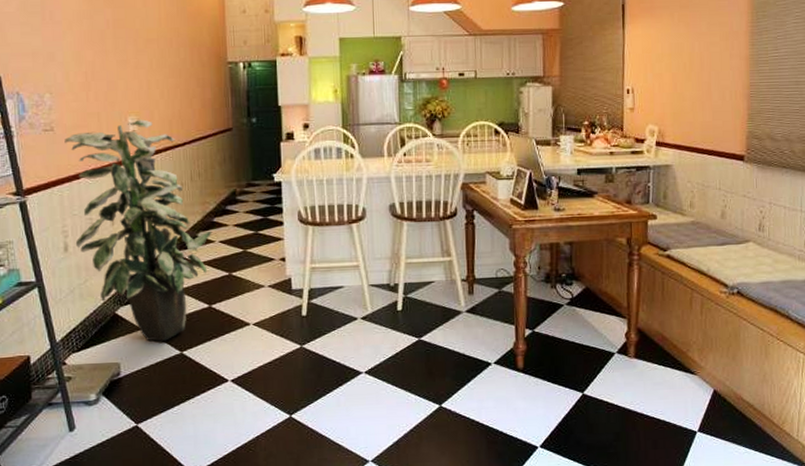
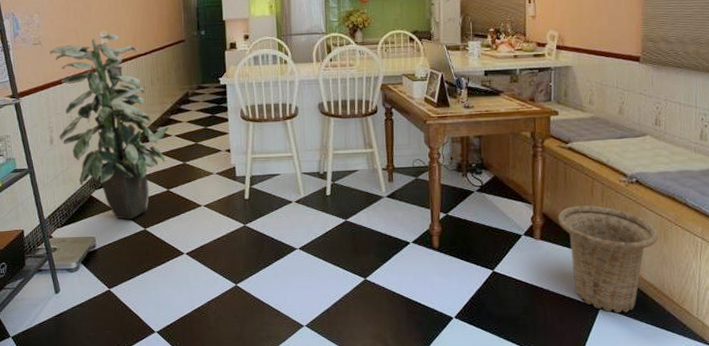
basket: none [654,319,760,437] -> present [558,205,659,313]

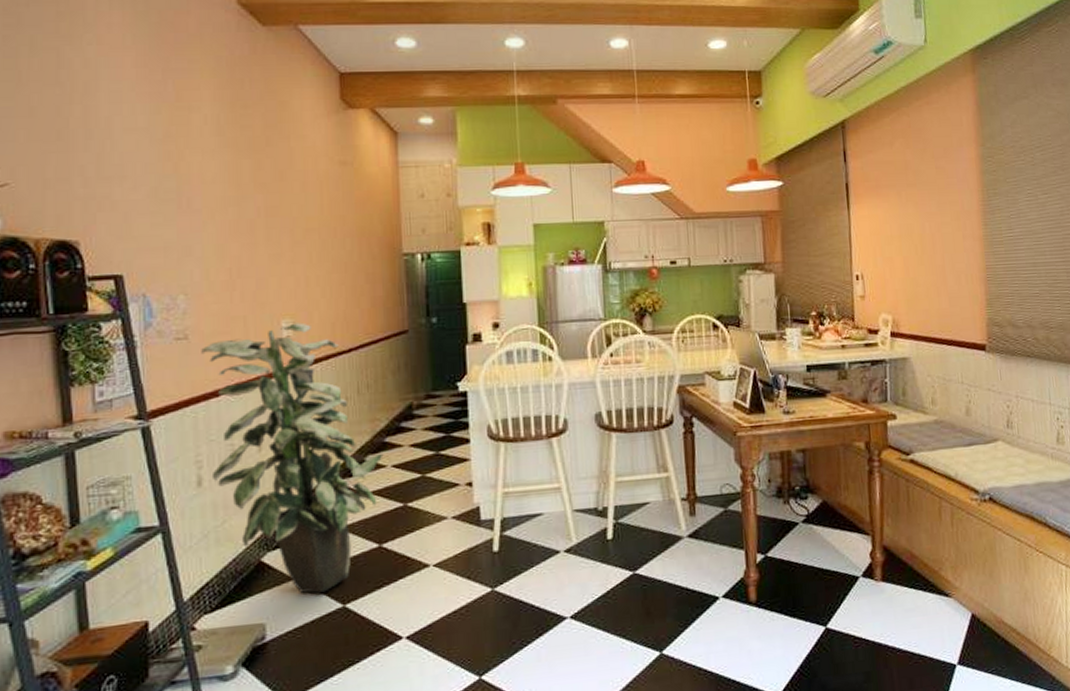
basket: present [558,205,659,313] -> none [901,532,1019,670]

